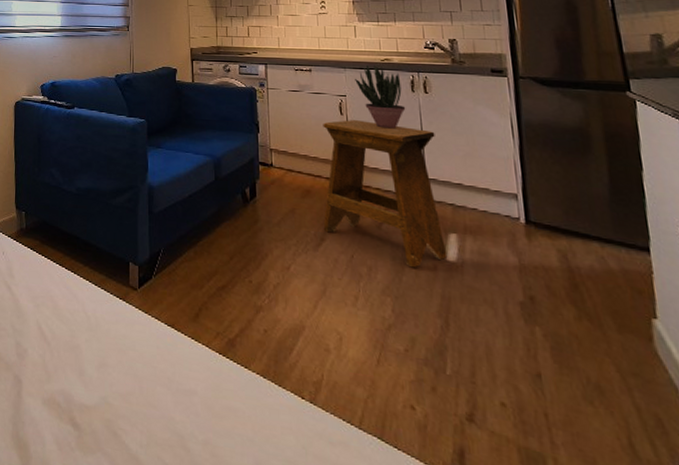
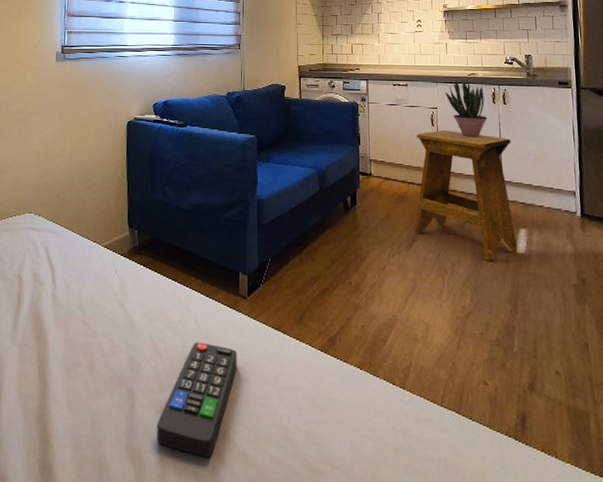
remote control: none [43,332,128,457] -> present [156,342,238,457]

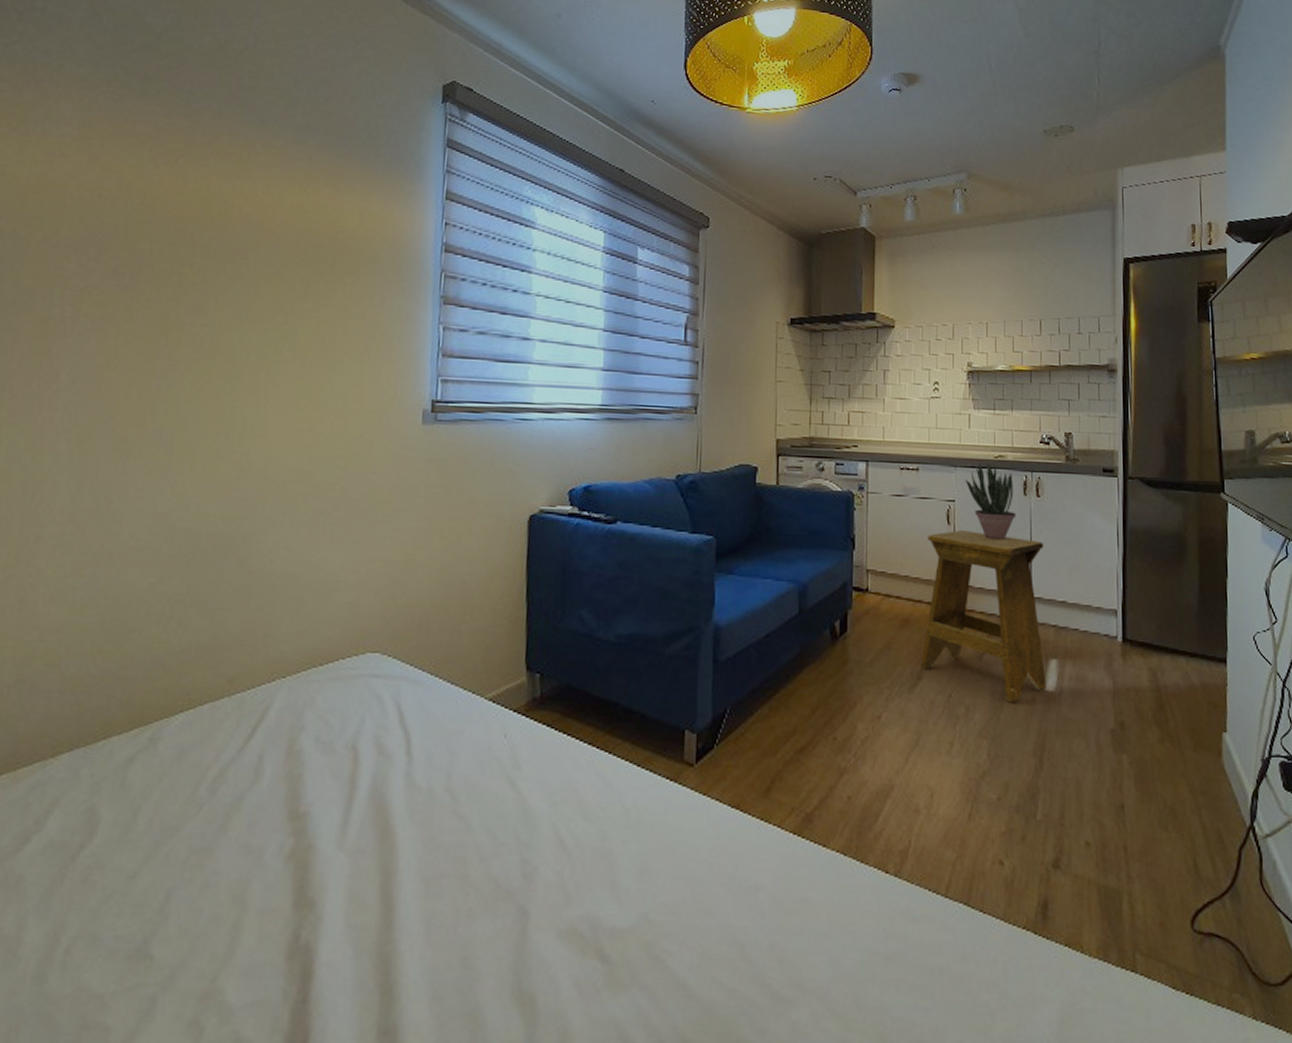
remote control: present [156,342,238,457] -> none [558,831,679,994]

